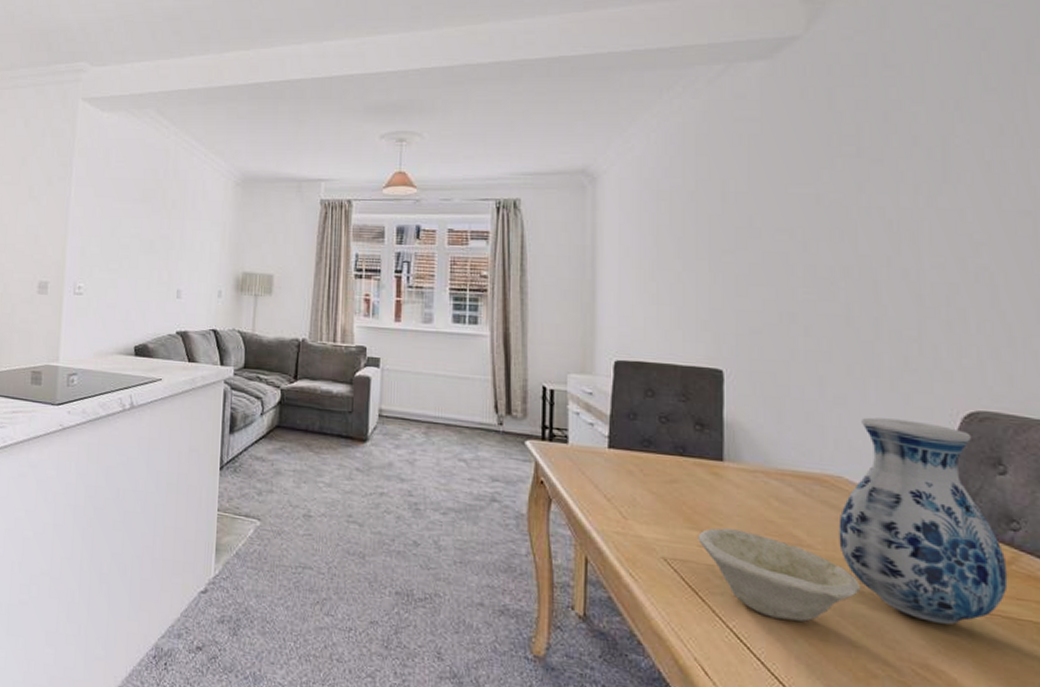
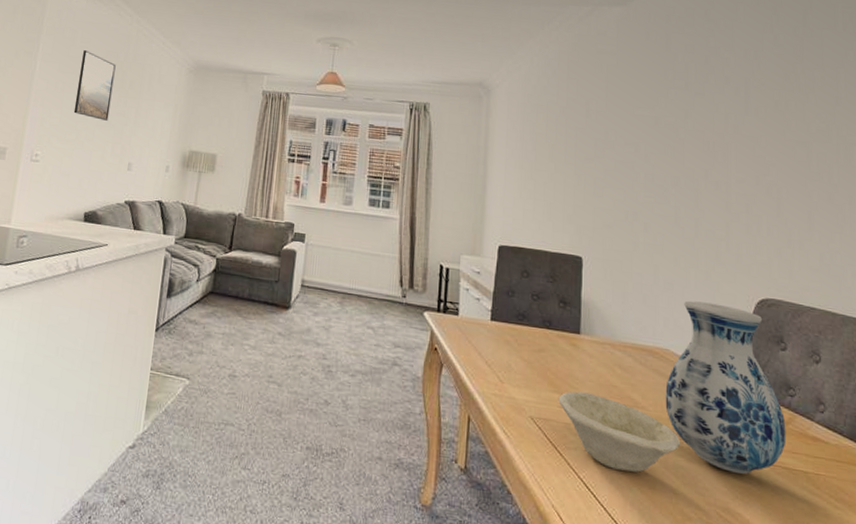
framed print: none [114,170,155,246] -> present [73,50,116,121]

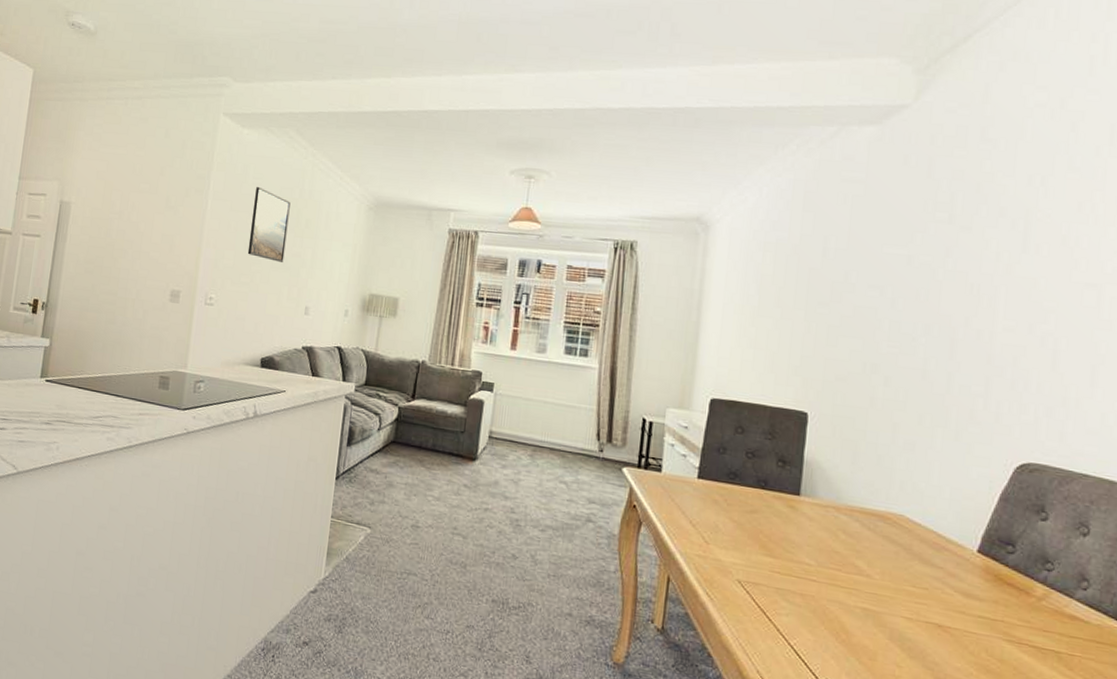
bowl: present [558,391,680,473] -> none [770,555,909,643]
vase: present [665,300,786,474] -> none [894,463,1039,651]

